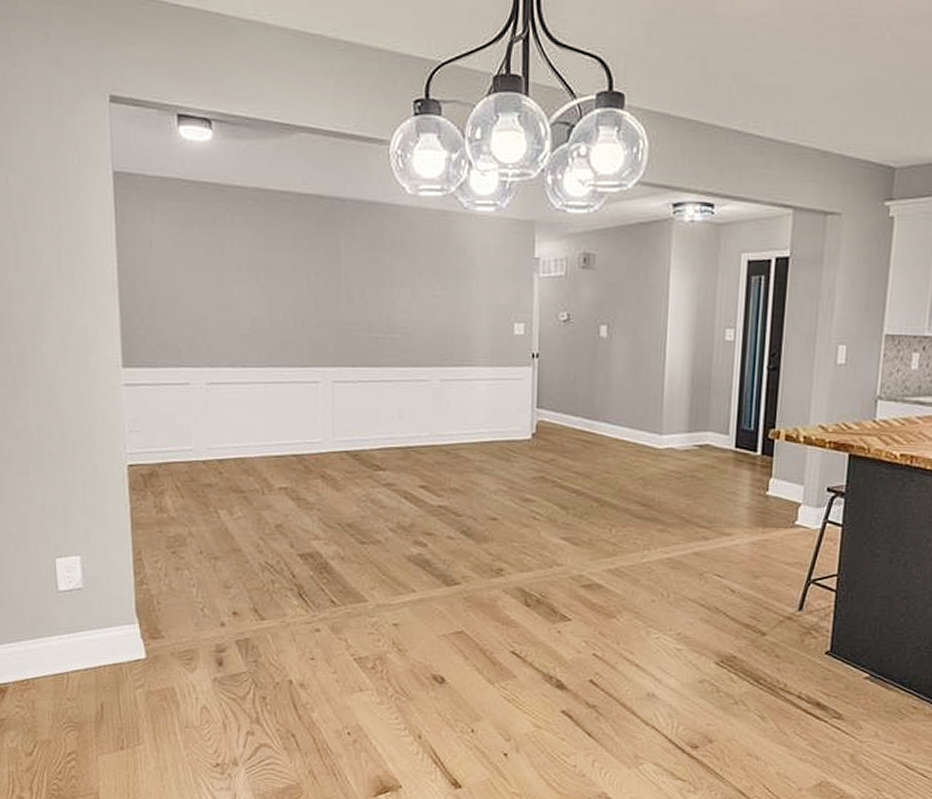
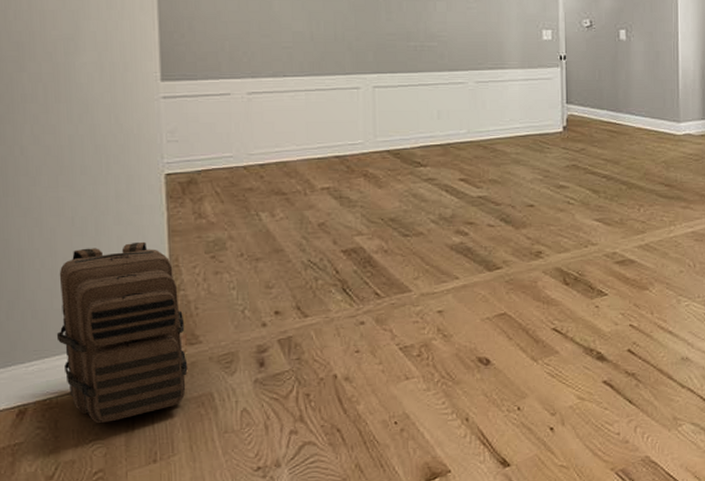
backpack: none [31,532,151,707] -> present [56,241,188,423]

